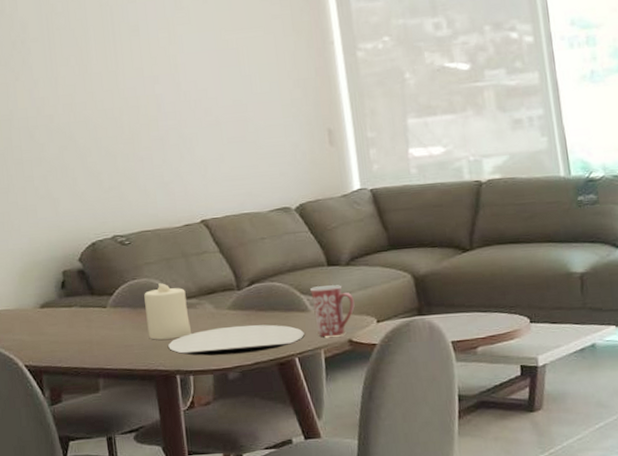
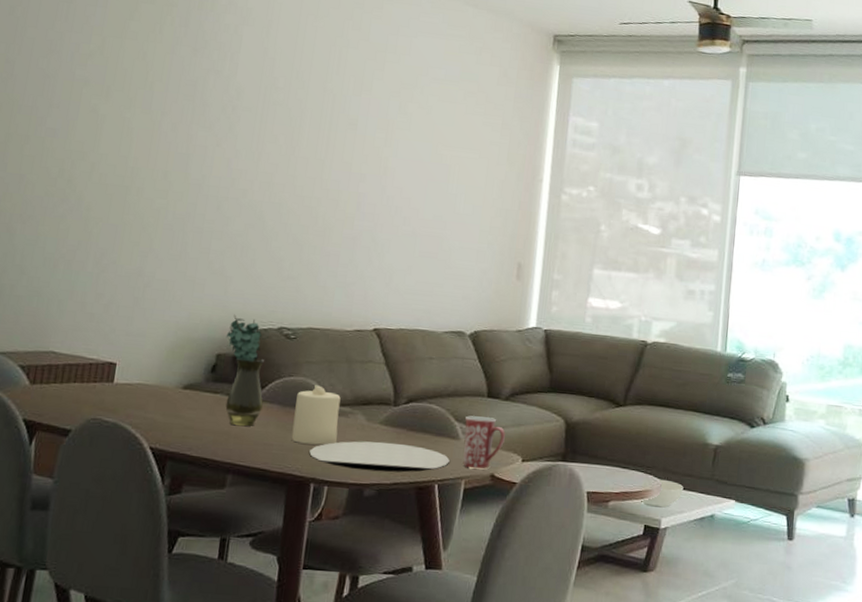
vase: none [66,232,116,334] -> present [225,314,264,427]
bowl: none [511,316,555,346] -> present [641,479,684,508]

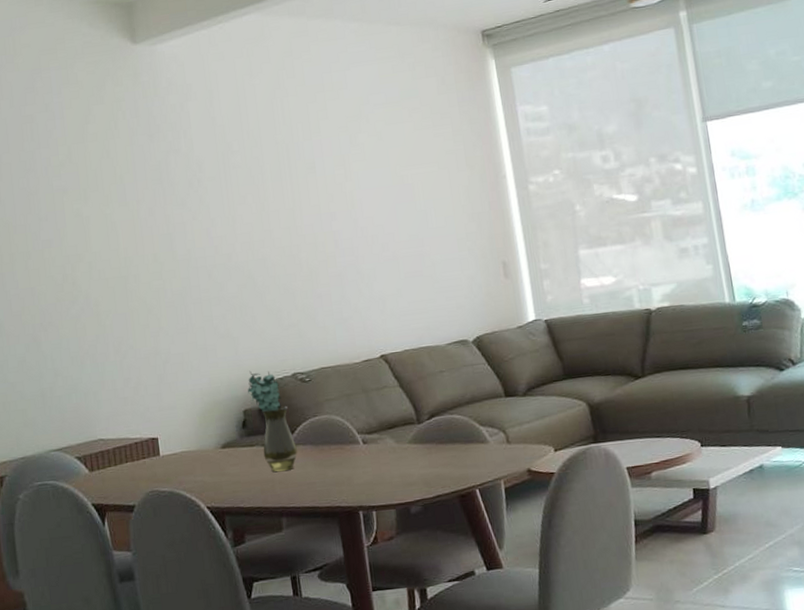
candle: present [291,384,341,445] -> none [325,418,374,477]
placemat: present [309,441,451,473] -> none [350,457,485,491]
mug: present [463,415,505,469] -> none [488,415,533,468]
bowl: present [641,479,684,508] -> none [684,440,725,470]

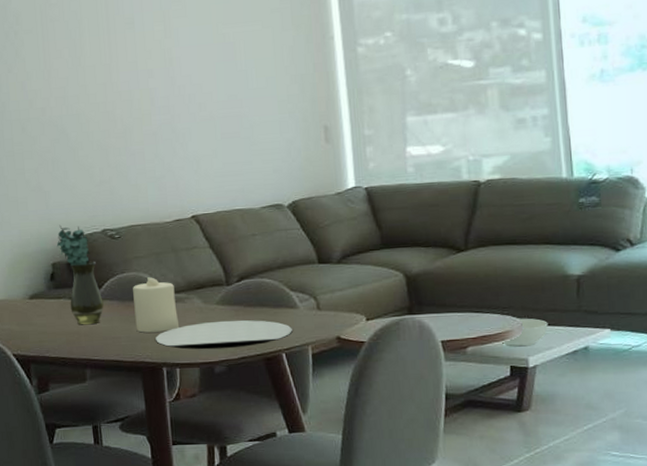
candle: none [325,418,374,477] -> present [133,276,180,333]
placemat: none [350,457,485,491] -> present [155,319,293,350]
bowl: none [684,440,725,470] -> present [502,318,548,347]

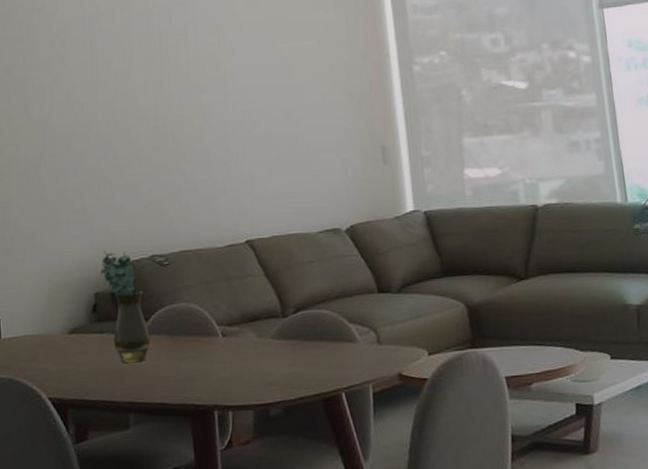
candle: present [133,276,180,333] -> none [182,307,233,371]
placemat: present [155,319,293,350] -> none [206,355,353,390]

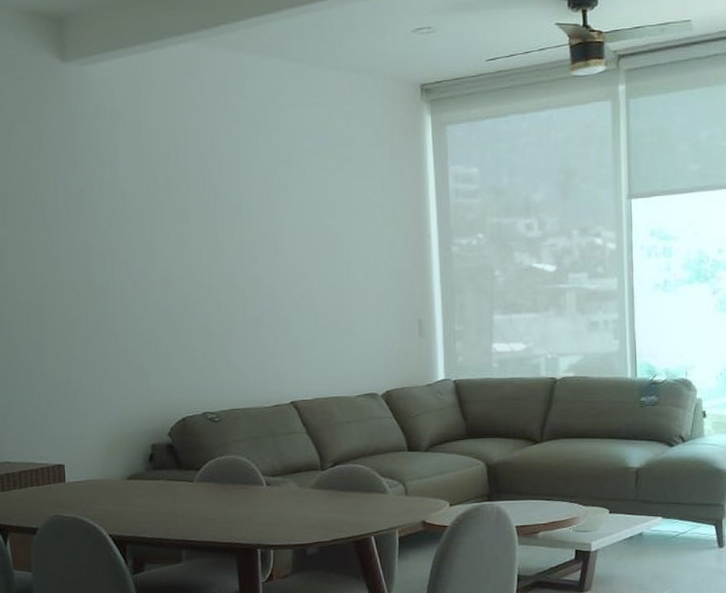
vase: present [100,250,151,363] -> none [156,406,202,507]

